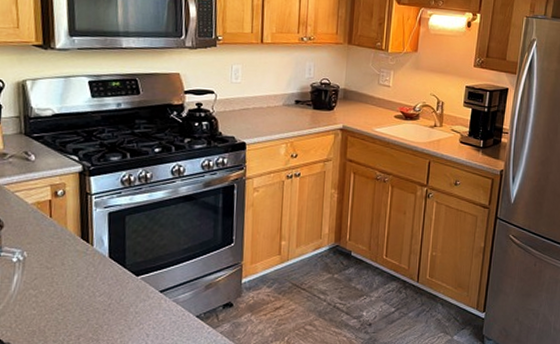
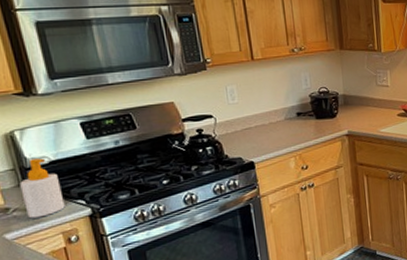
soap bottle: none [21,109,59,167] -> present [20,158,65,219]

